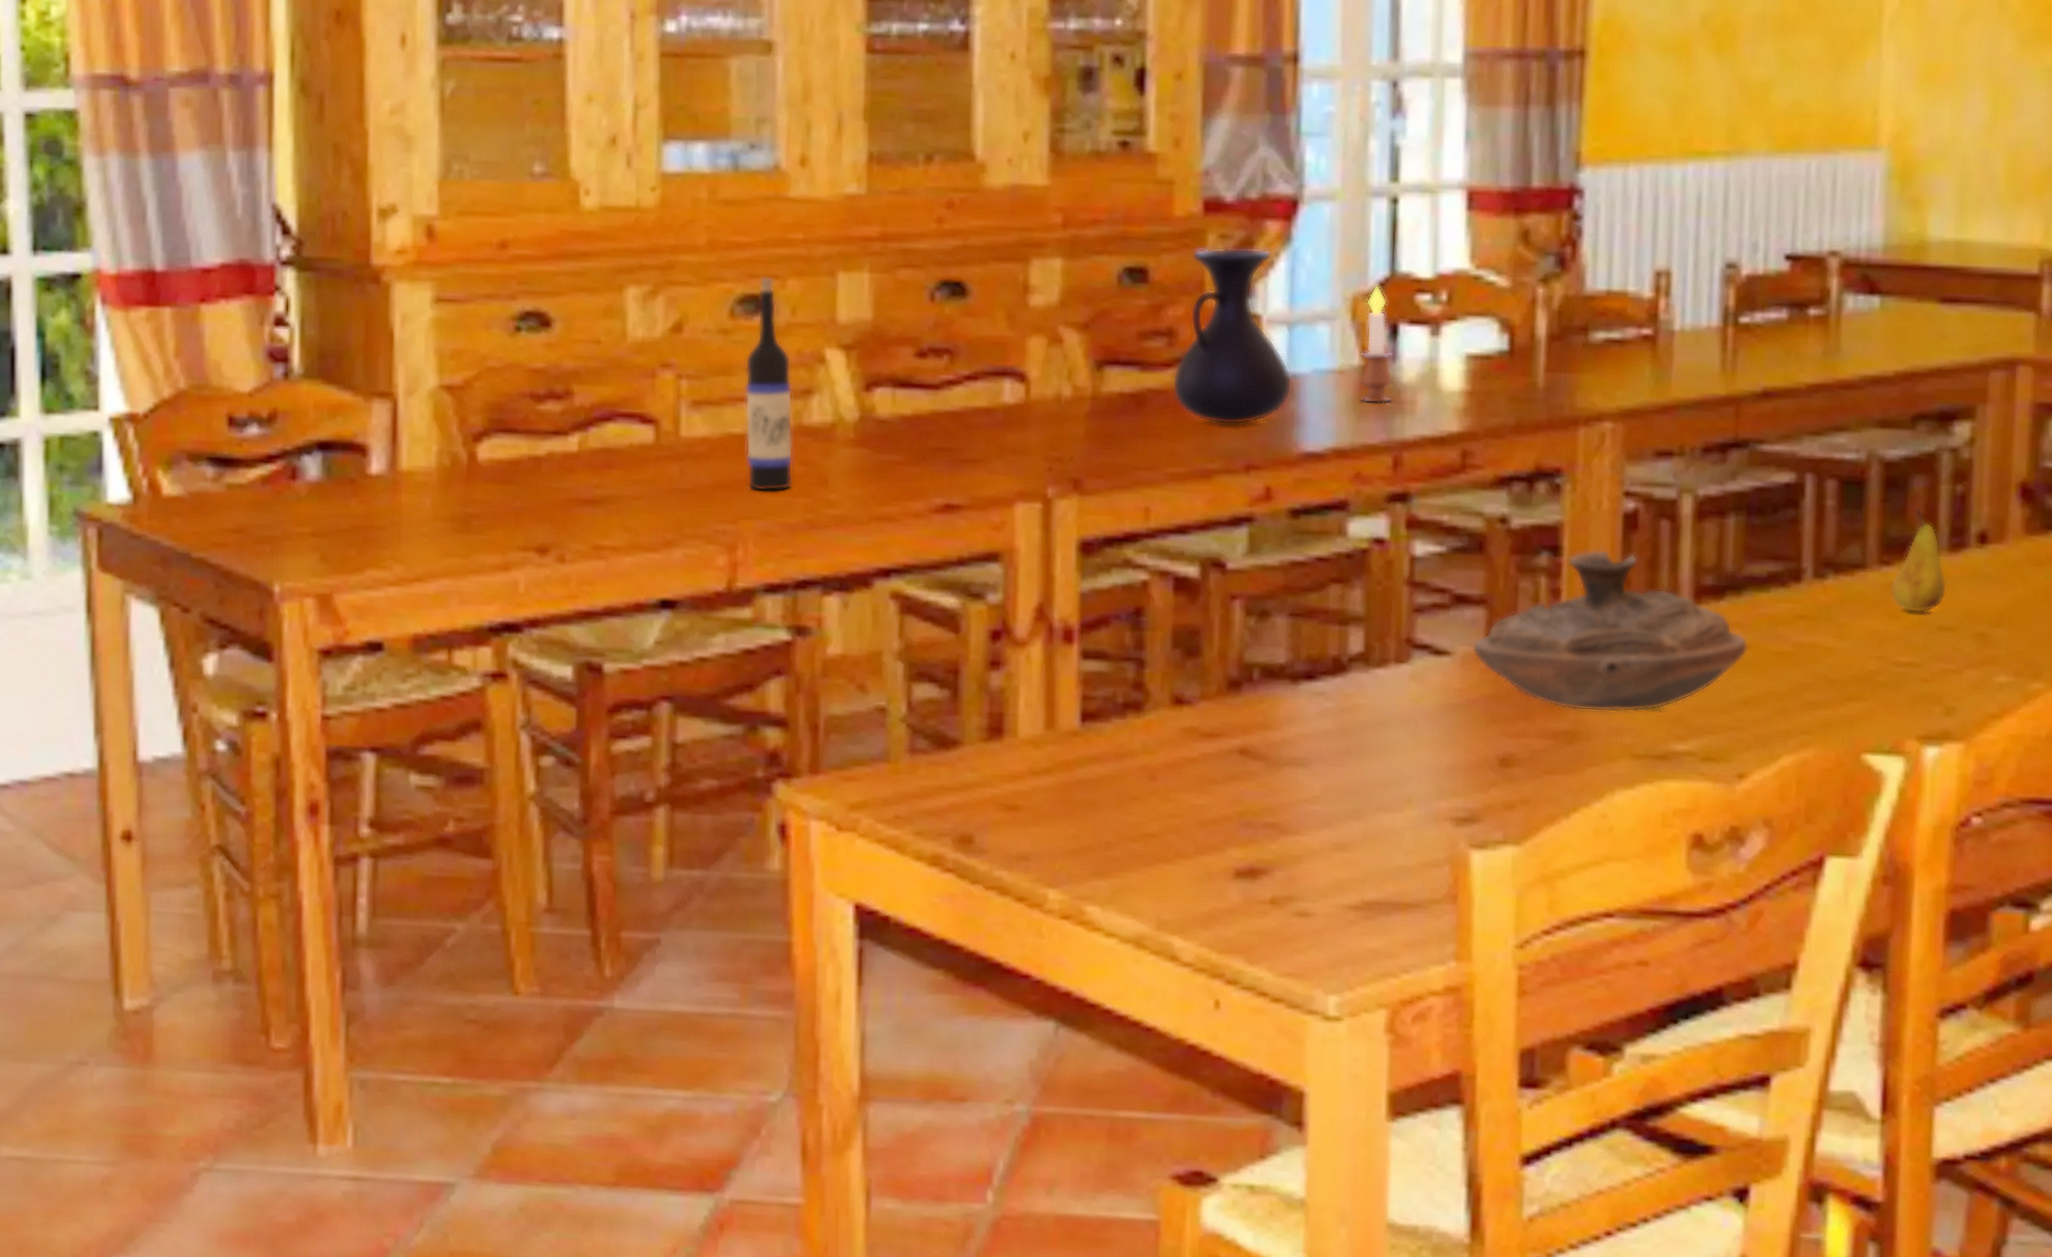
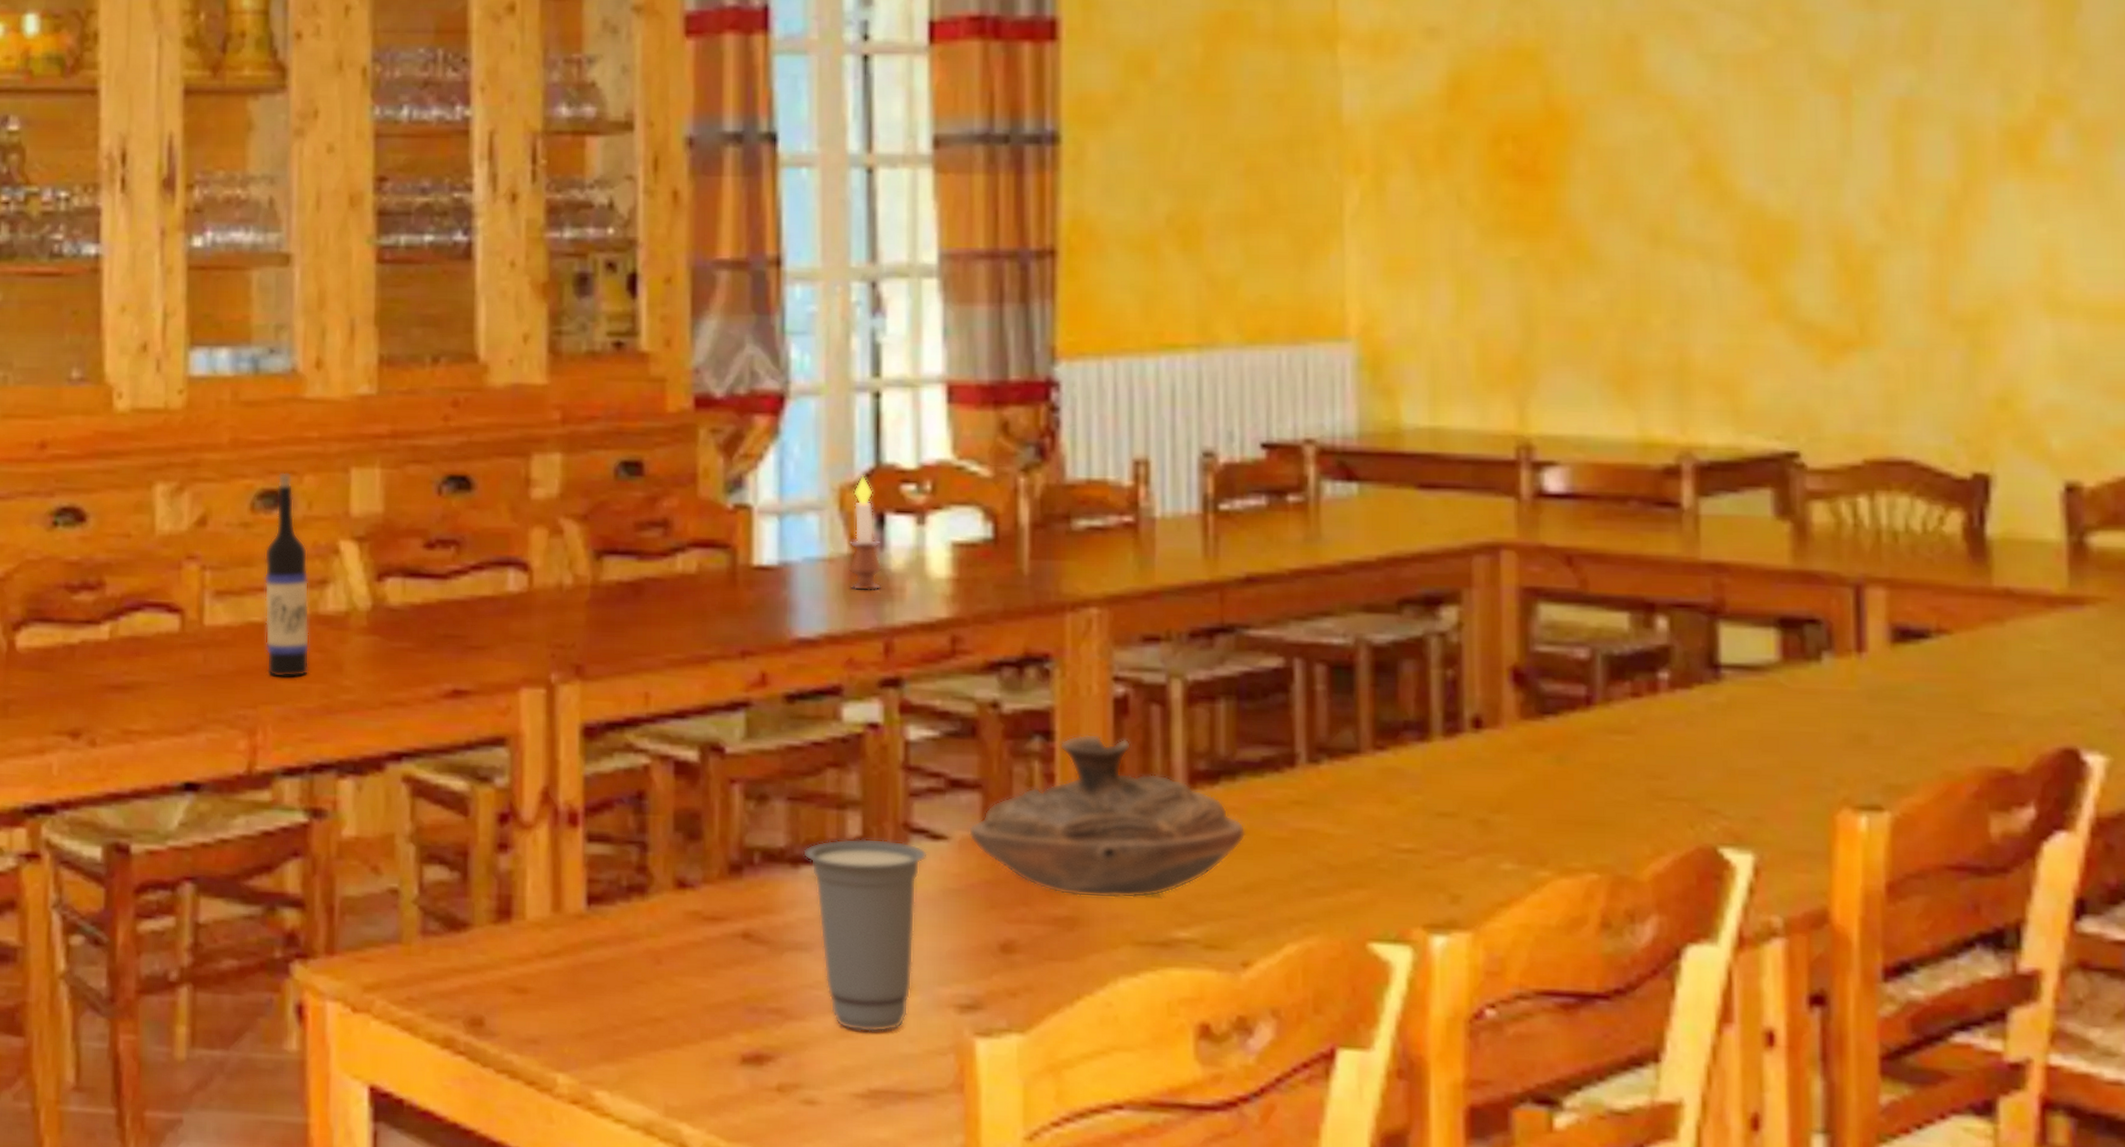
vase: present [1172,247,1293,426] -> none [668,441,784,613]
cup: none [1304,654,1429,846] -> present [803,838,927,1033]
fruit: present [1890,510,1947,613] -> none [1387,694,1444,799]

